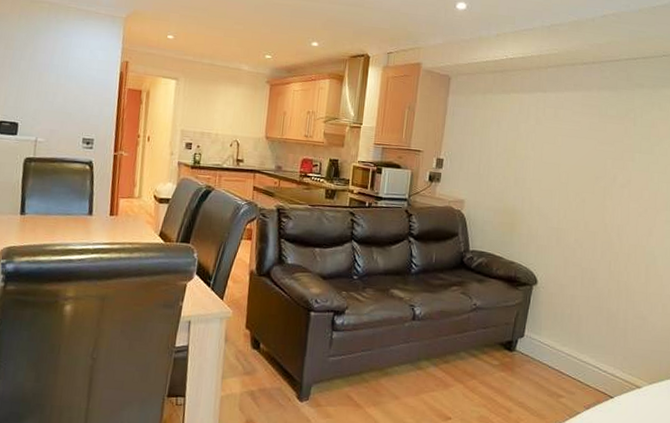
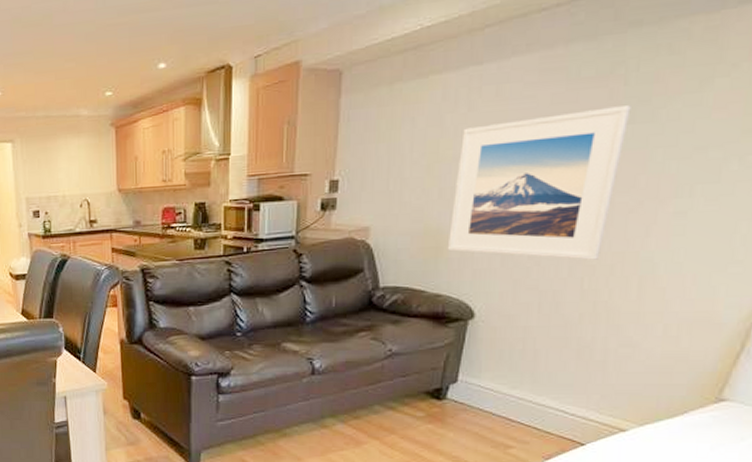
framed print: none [519,136,638,249] -> present [447,105,631,260]

